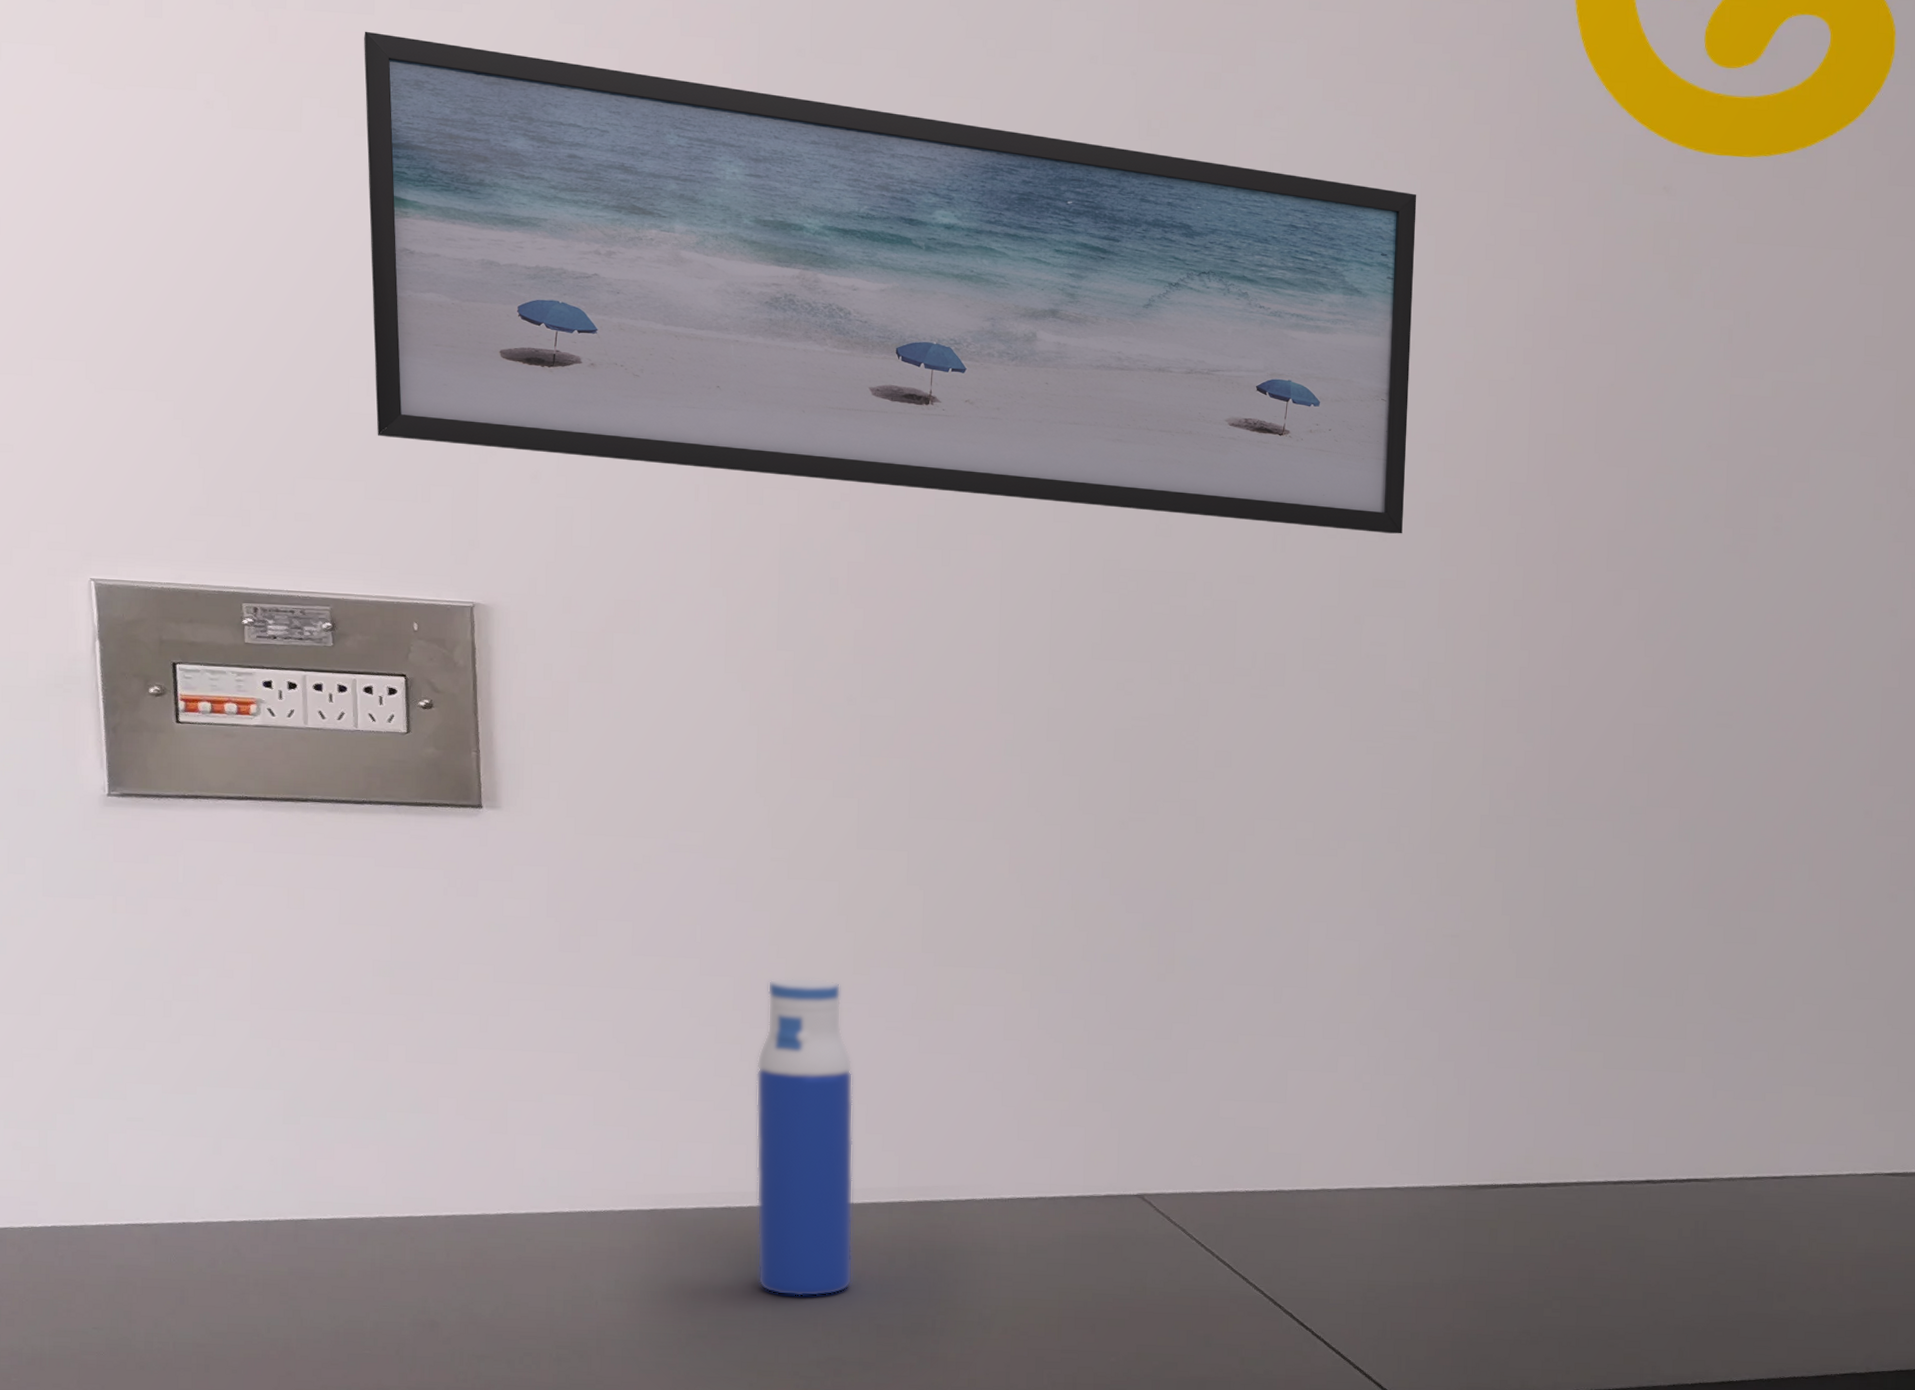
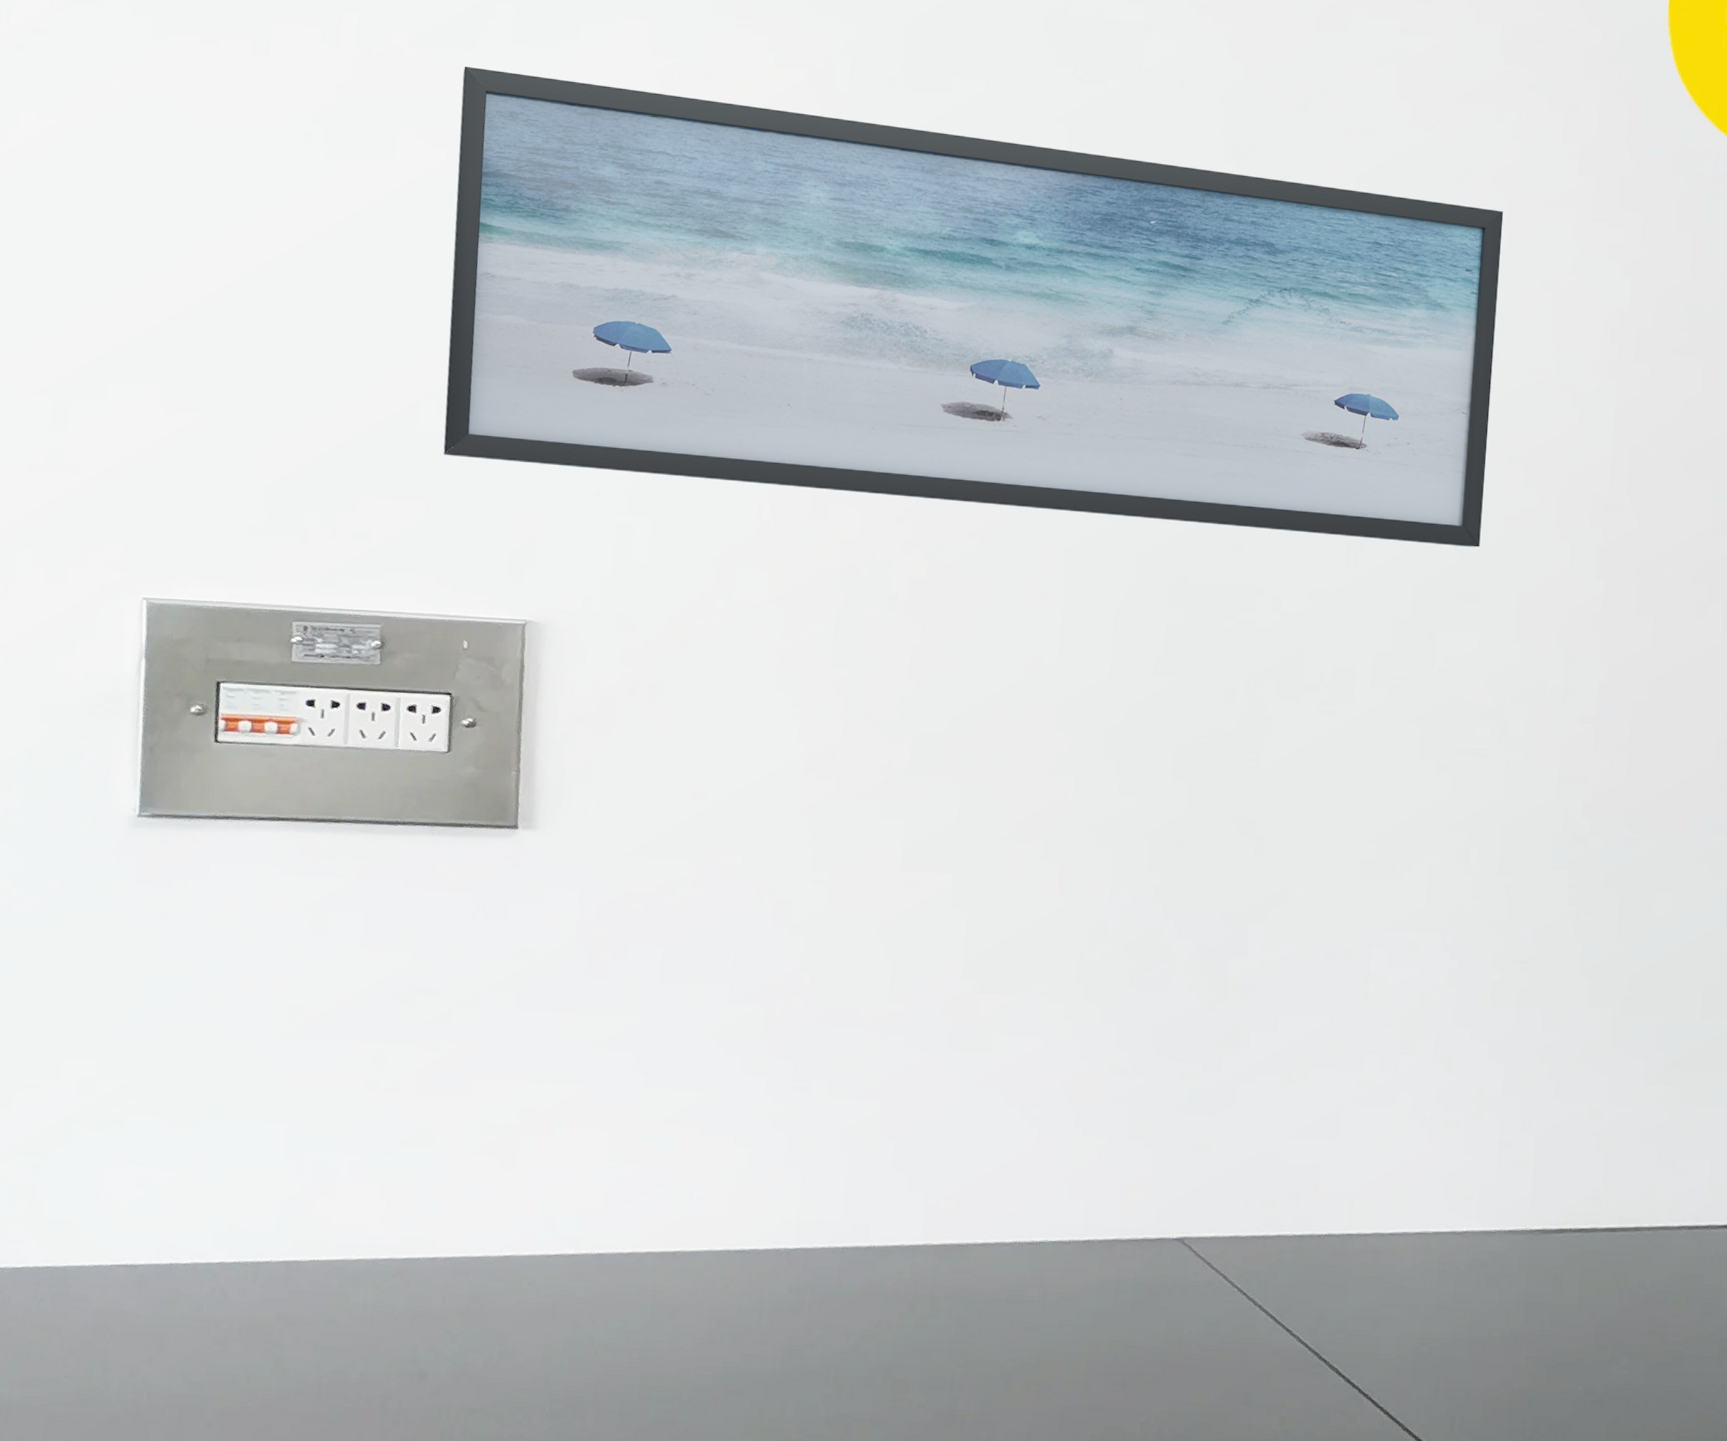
water bottle: present [756,977,854,1297] -> none [768,1004,883,1348]

